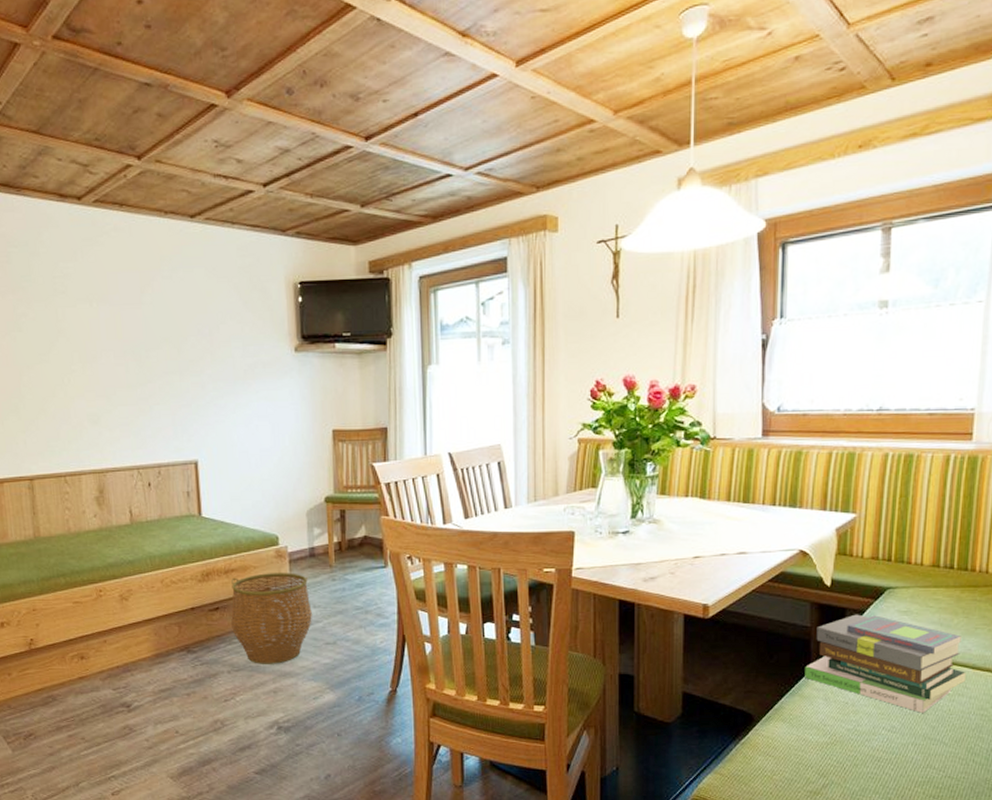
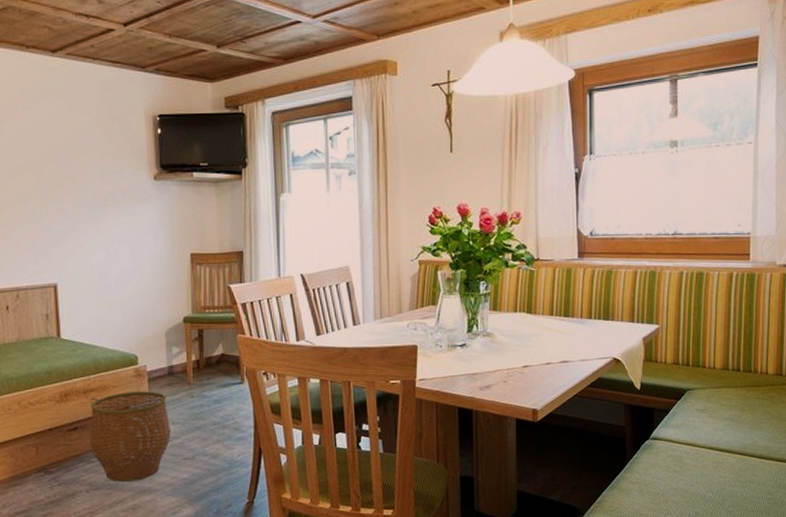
books: present [805,614,966,713] -> none [622,413,754,500]

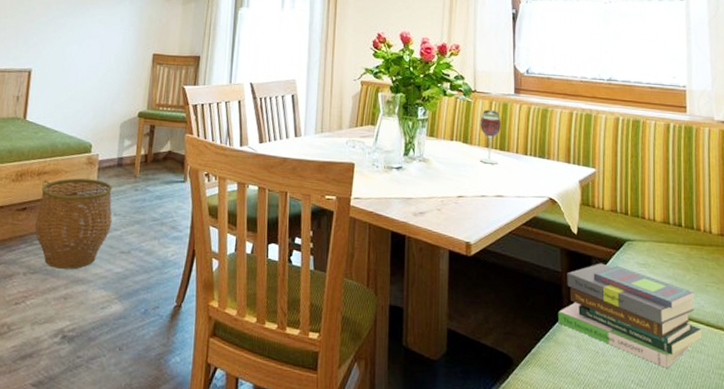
wineglass: none [544,277,566,332] -> present [480,109,502,165]
books: none [622,413,754,500] -> present [558,263,702,368]

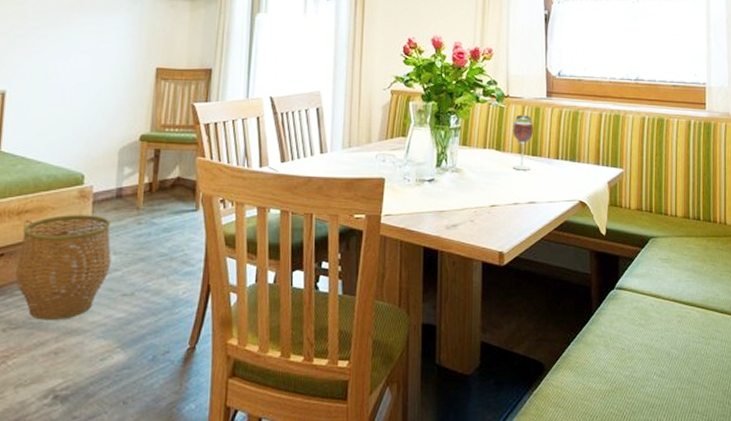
books: present [558,263,702,368] -> none [587,261,717,357]

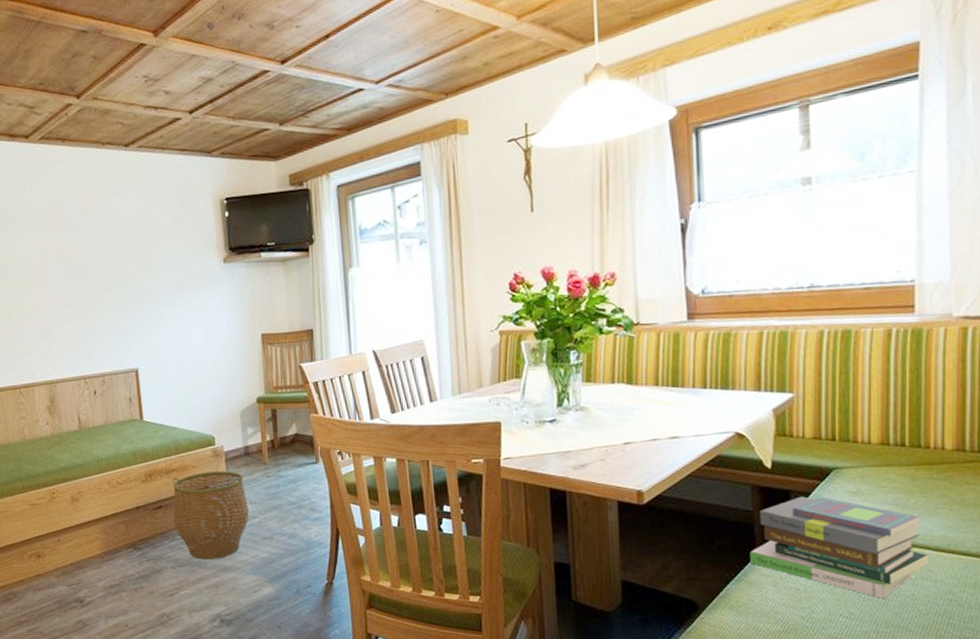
wineglass: present [513,114,534,171] -> none [646,342,673,404]
books: none [587,261,717,357] -> present [750,496,929,598]

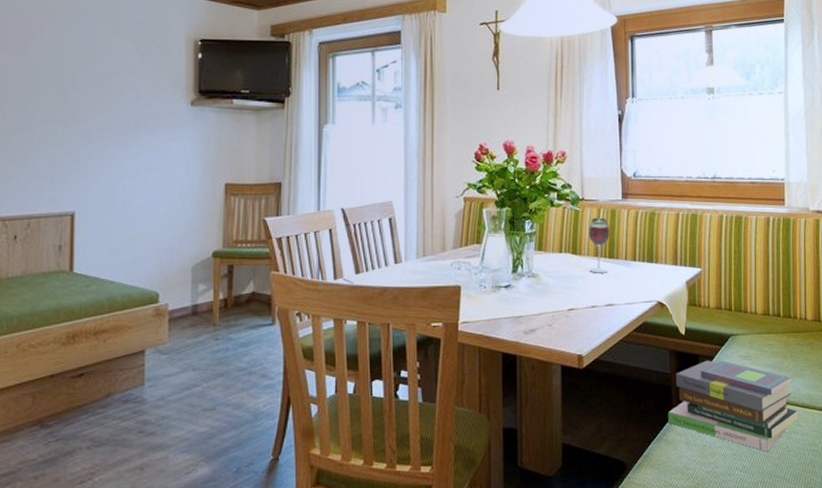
basket: present [172,471,249,560] -> none [97,332,190,437]
wineglass: none [646,342,673,404] -> present [588,217,610,273]

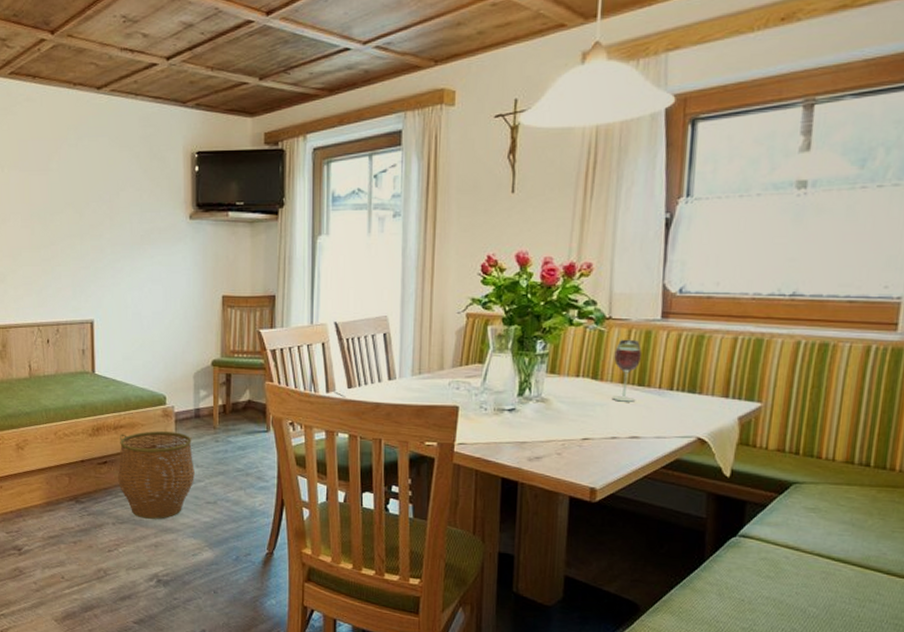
basket: none [97,332,190,437] -> present [118,431,195,519]
books: present [668,360,798,452] -> none [697,508,880,617]

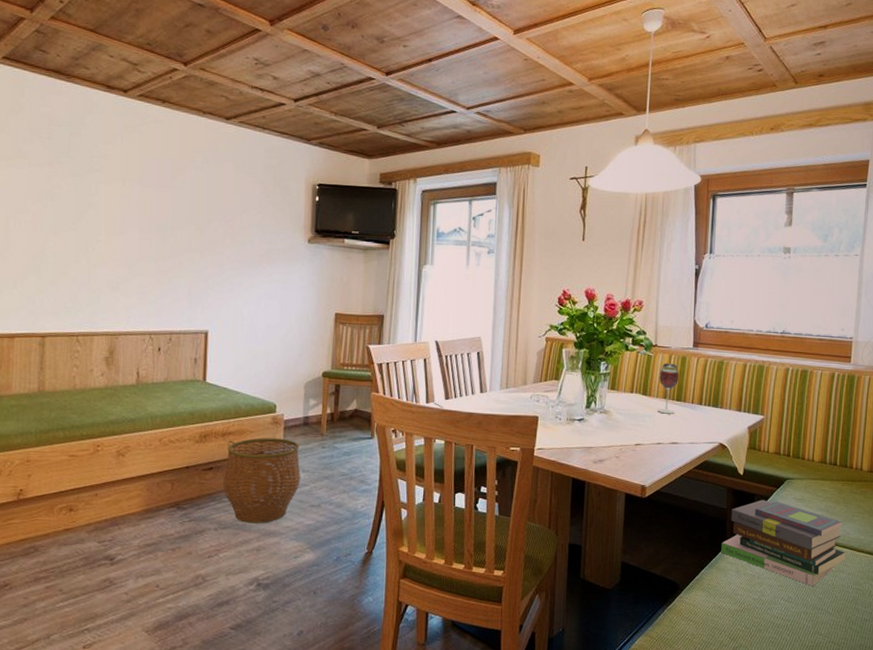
books: none [697,508,880,617] -> present [721,499,846,586]

